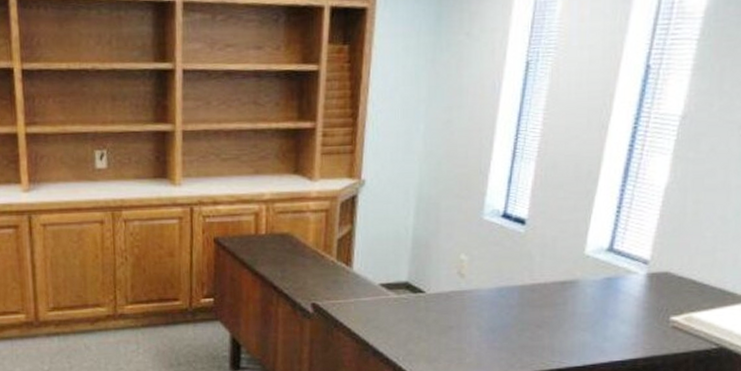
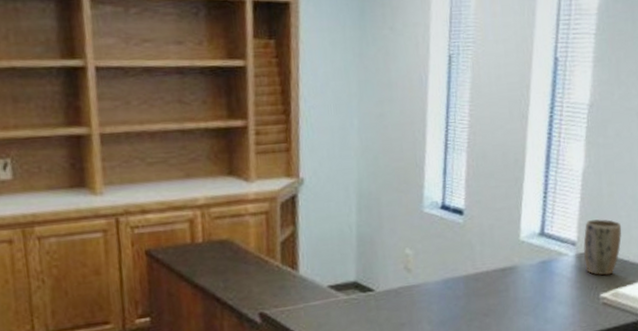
plant pot: none [656,239,705,298] -> present [583,219,622,276]

